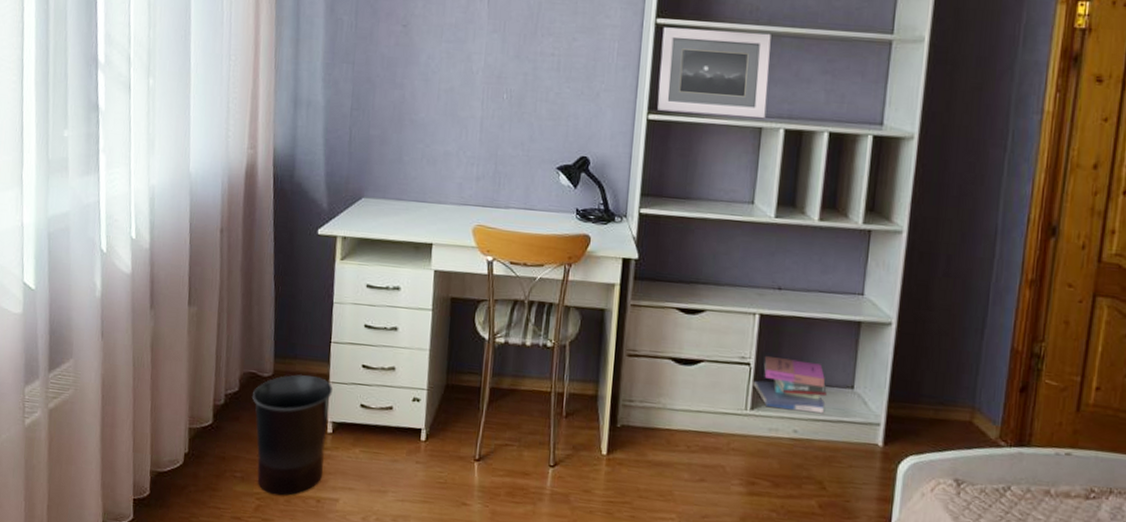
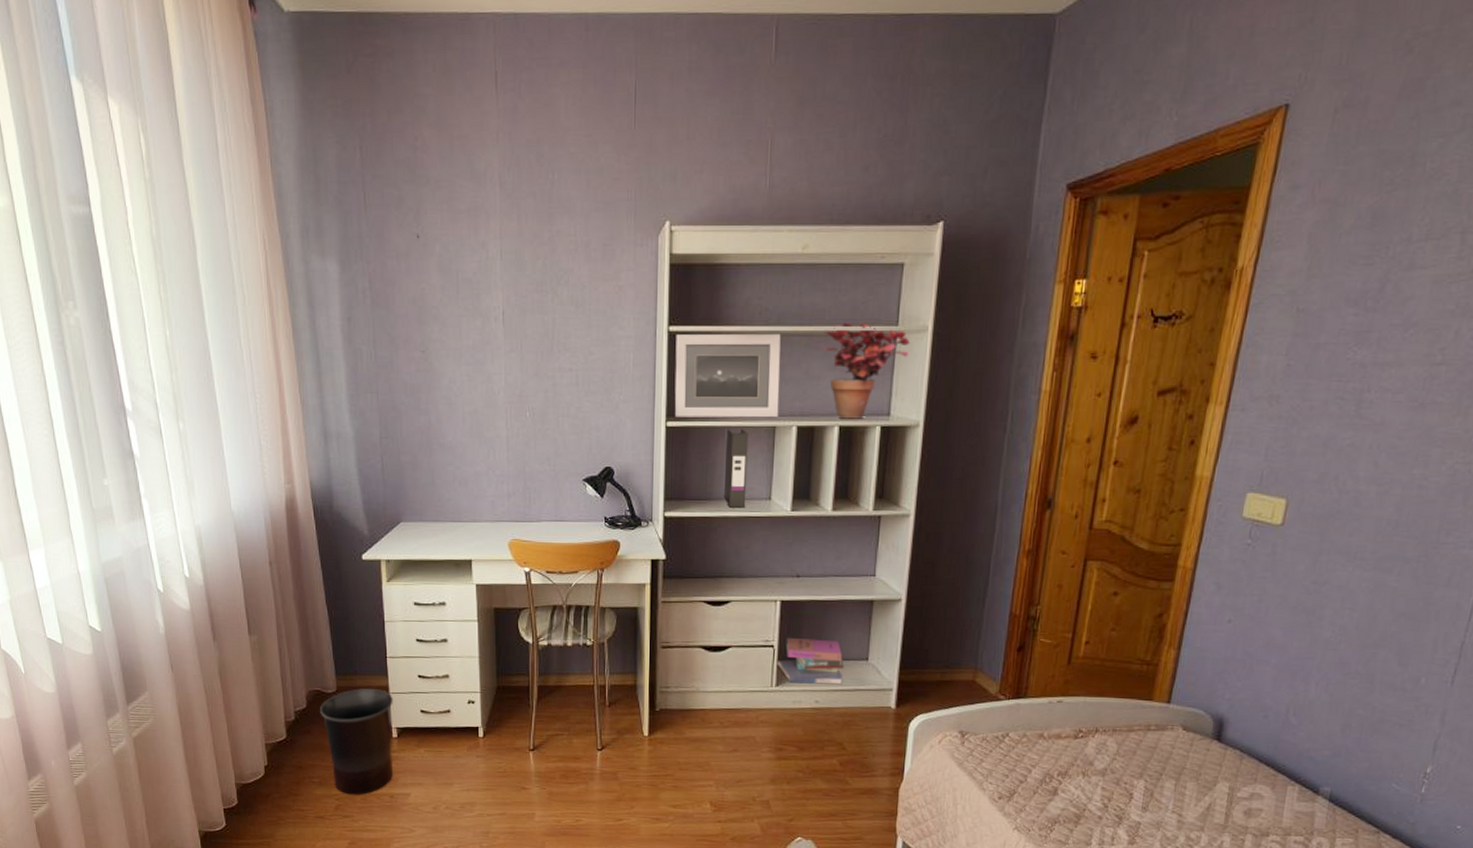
binder: none [703,125,734,211] -> present [723,427,749,508]
potted plant: none [815,27,906,127] -> present [823,322,910,419]

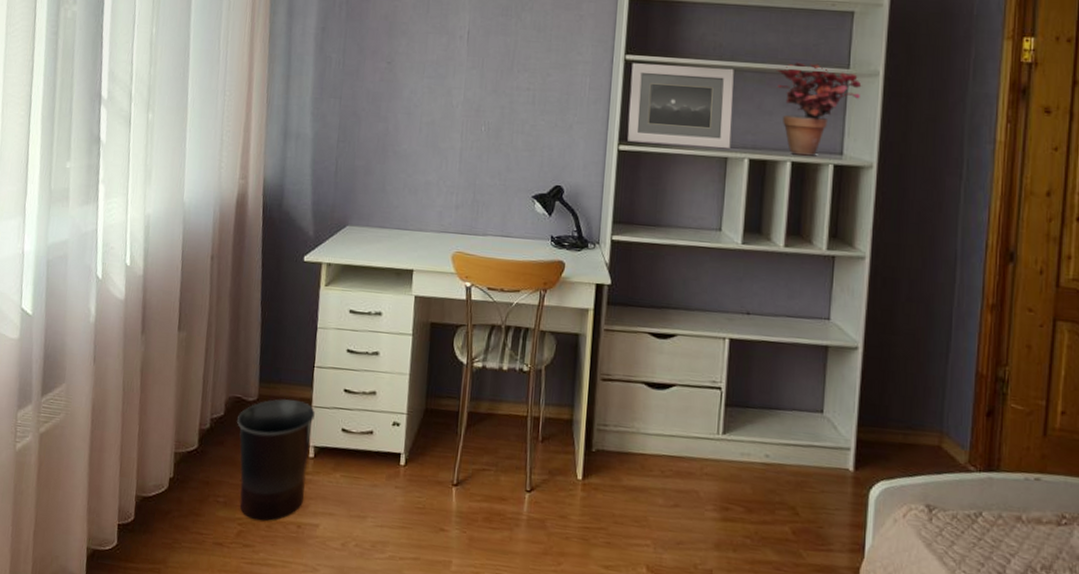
binder: present [723,427,749,508] -> none [672,155,700,237]
books: present [777,637,844,685] -> none [724,379,797,439]

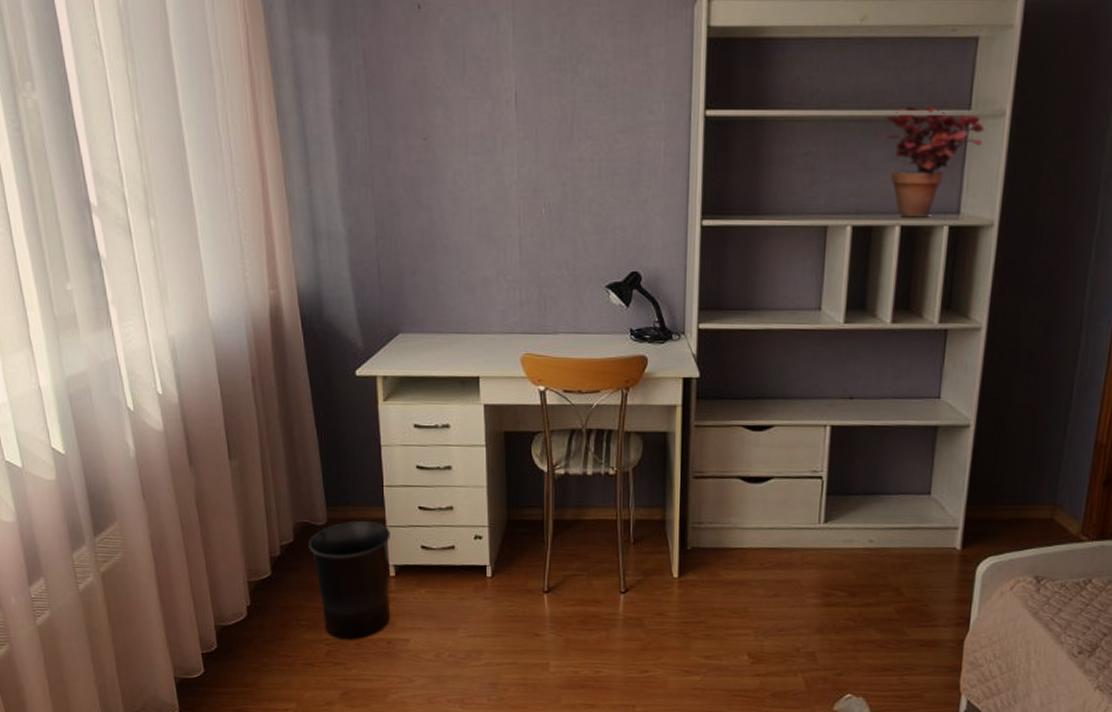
picture frame: present [626,63,734,150] -> none [710,118,835,218]

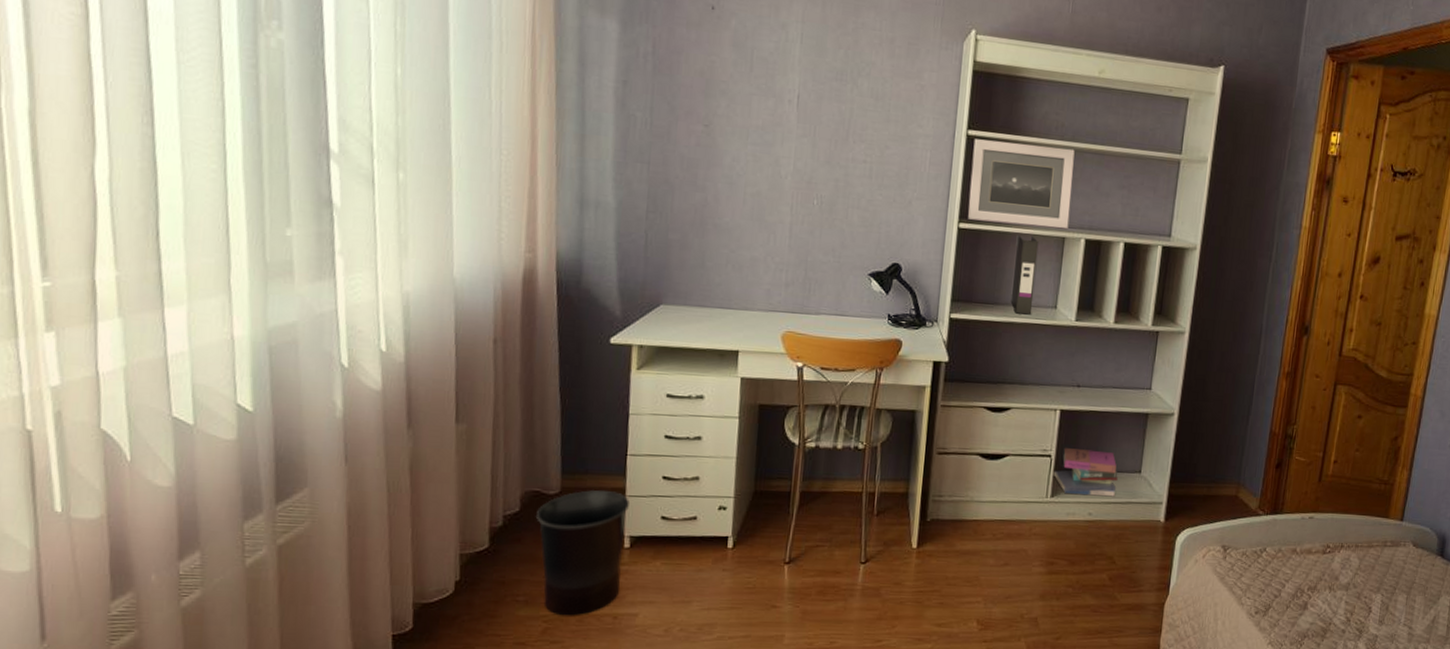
picture frame: none [710,118,835,218] -> present [967,139,1075,230]
binder: none [766,227,796,320] -> present [1010,234,1039,315]
books: none [826,467,903,522] -> present [1053,447,1118,497]
potted plant: present [884,105,985,218] -> none [1114,145,1192,238]

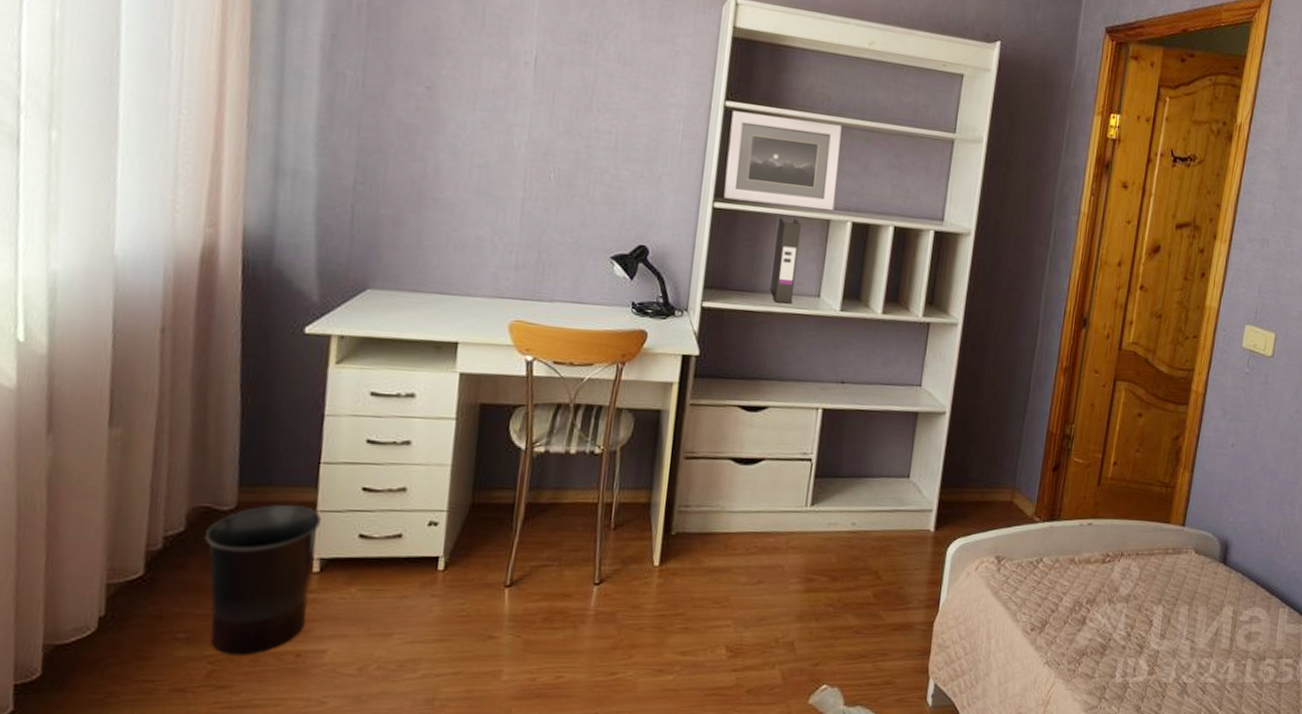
books: present [1053,447,1118,497] -> none [814,450,885,505]

